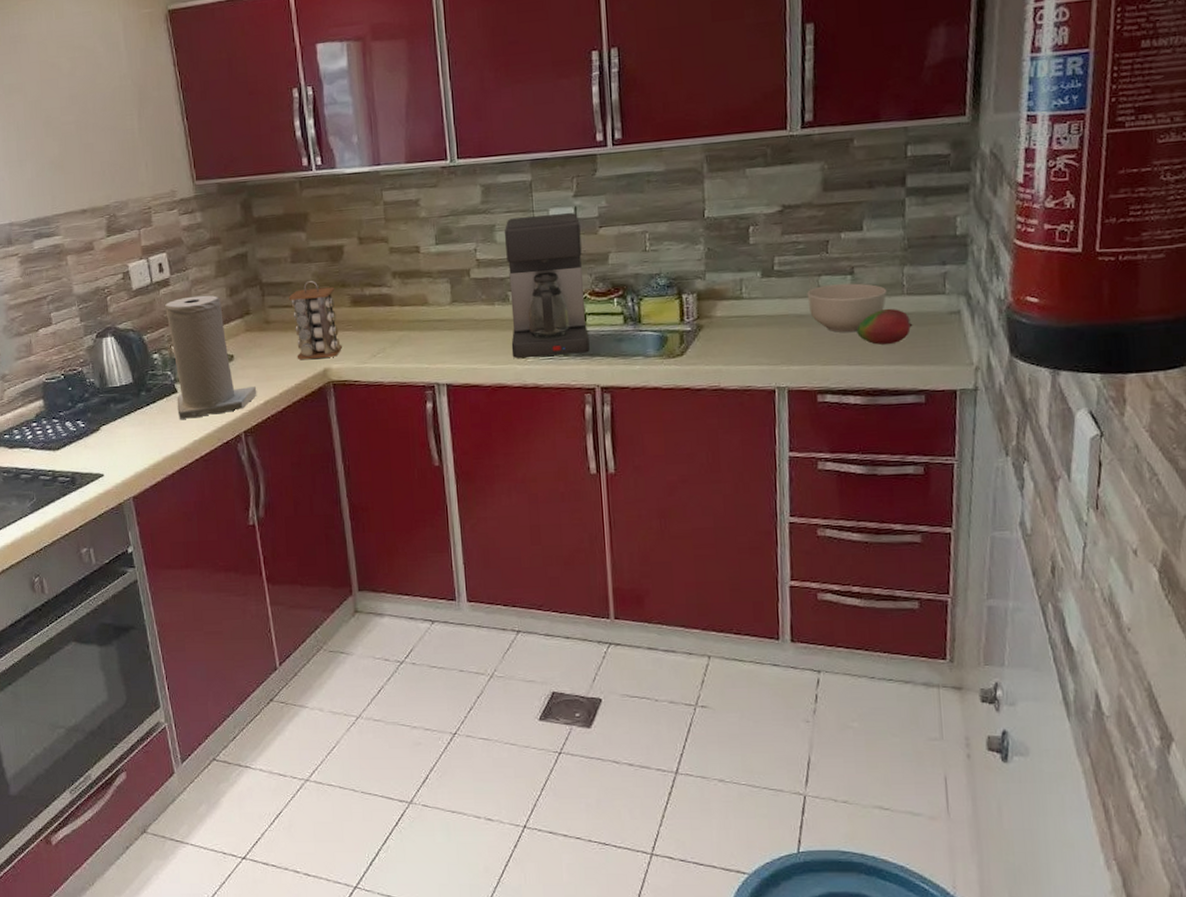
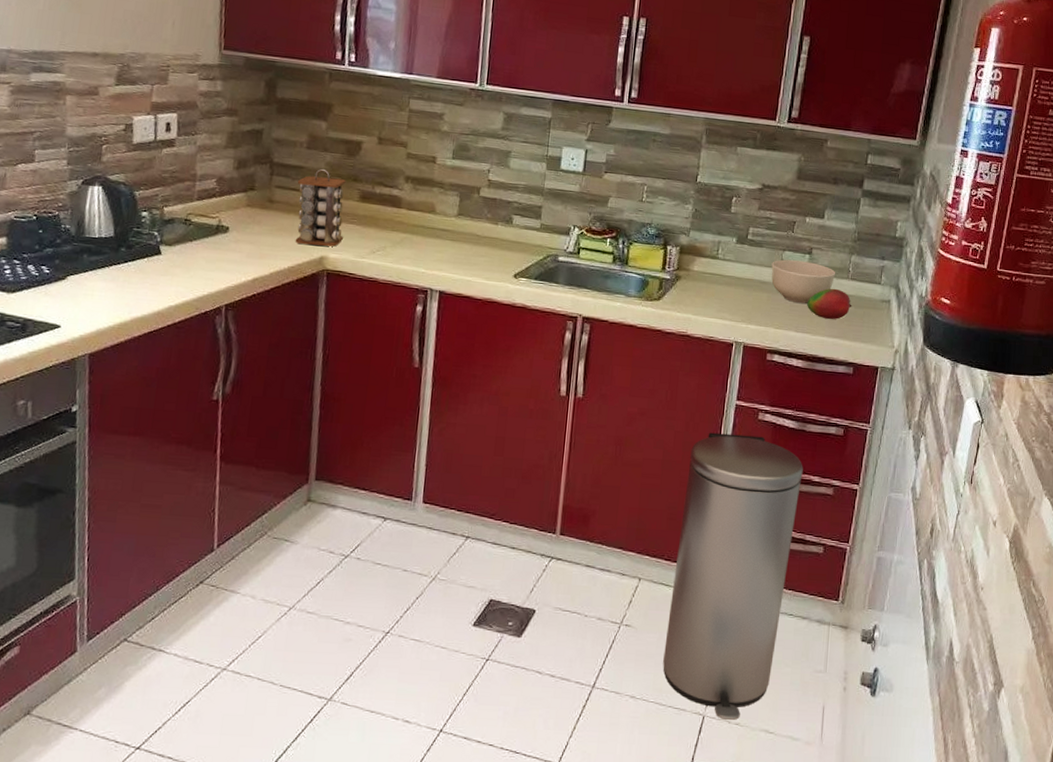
paper towel: present [165,295,257,420] -> none [157,161,247,284]
coffee maker: present [504,213,590,358] -> none [506,149,588,284]
pedal bin: none [745,488,881,798] -> present [663,432,803,720]

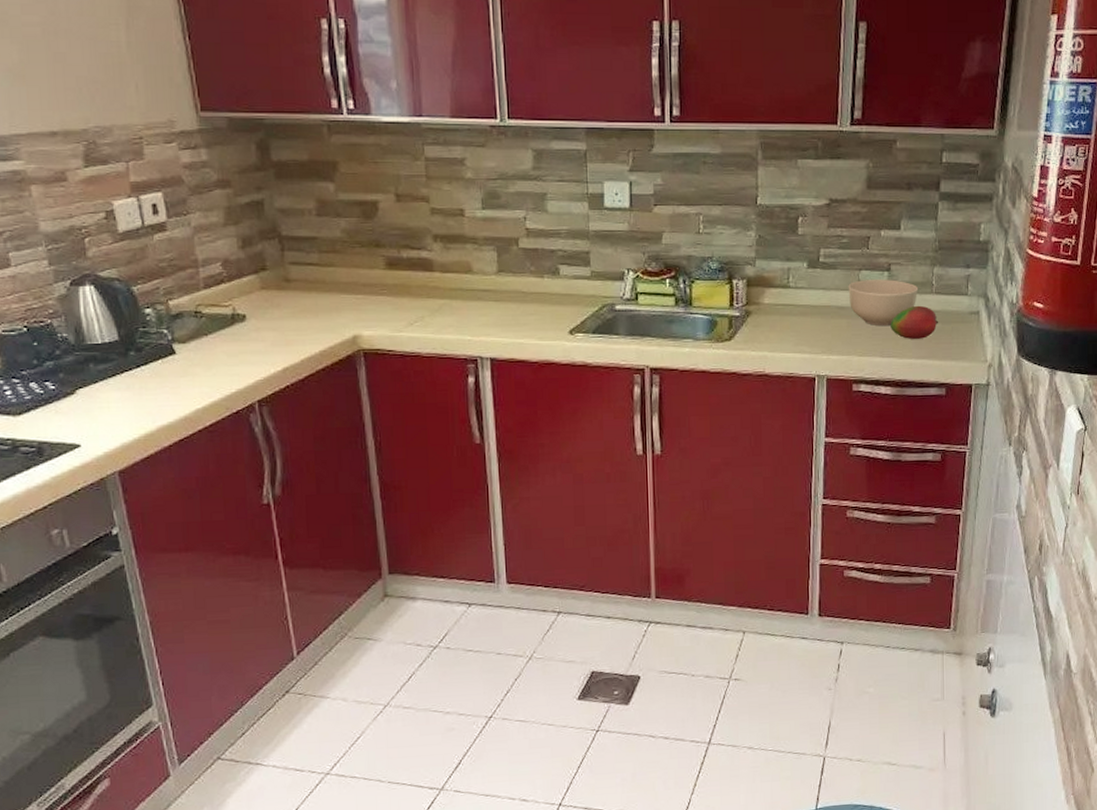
spice rack: present [295,168,346,247] -> none [312,236,375,325]
pedal bin: present [663,432,803,720] -> none [777,472,902,758]

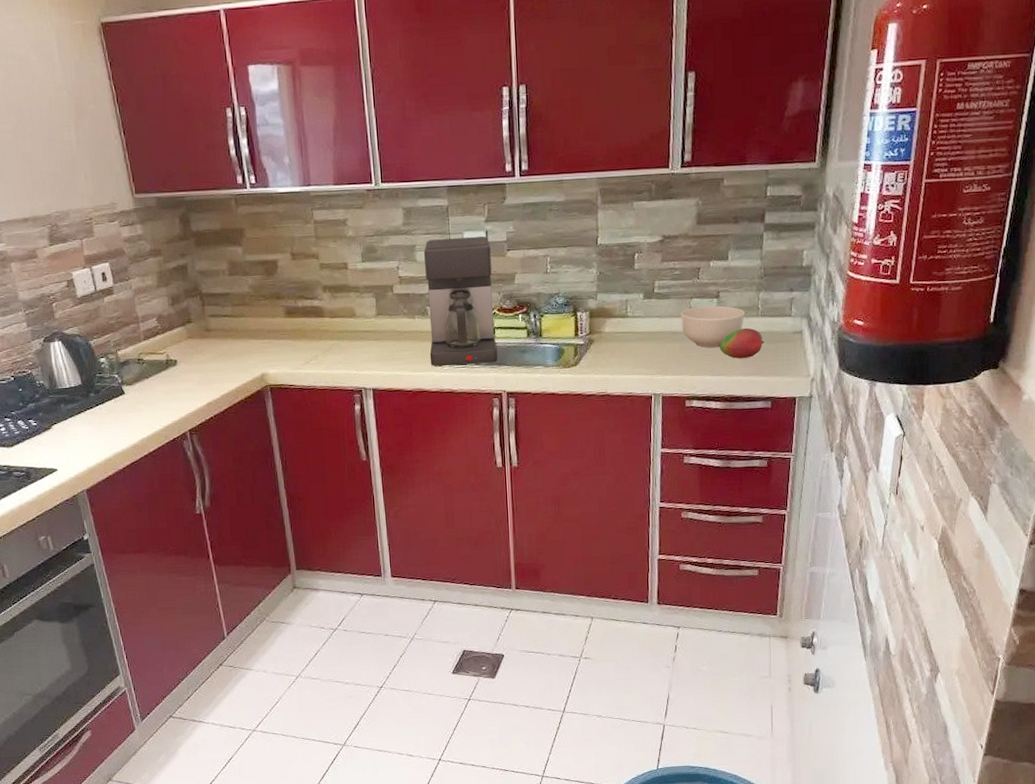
coffee maker: none [556,188,640,334] -> present [423,236,498,366]

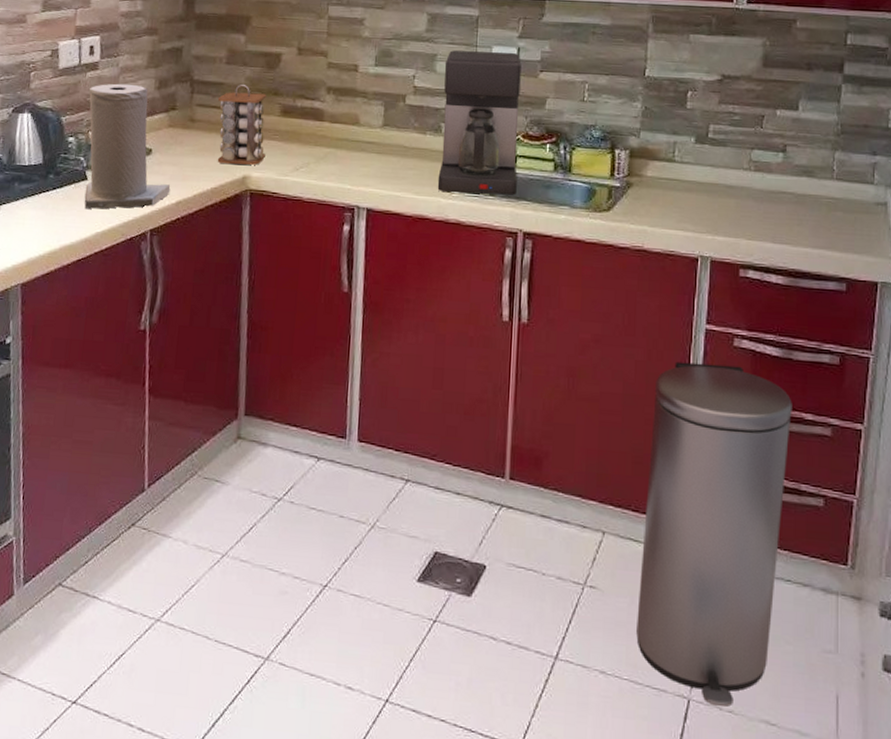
paper towel: none [110,303,200,420] -> present [84,83,171,210]
spice rack: none [227,292,278,365] -> present [217,83,267,166]
pedal bin: none [622,478,732,726] -> present [636,361,792,707]
bowl: present [680,305,746,348] -> none [738,159,817,211]
fruit: present [720,327,765,359] -> none [784,190,840,227]

